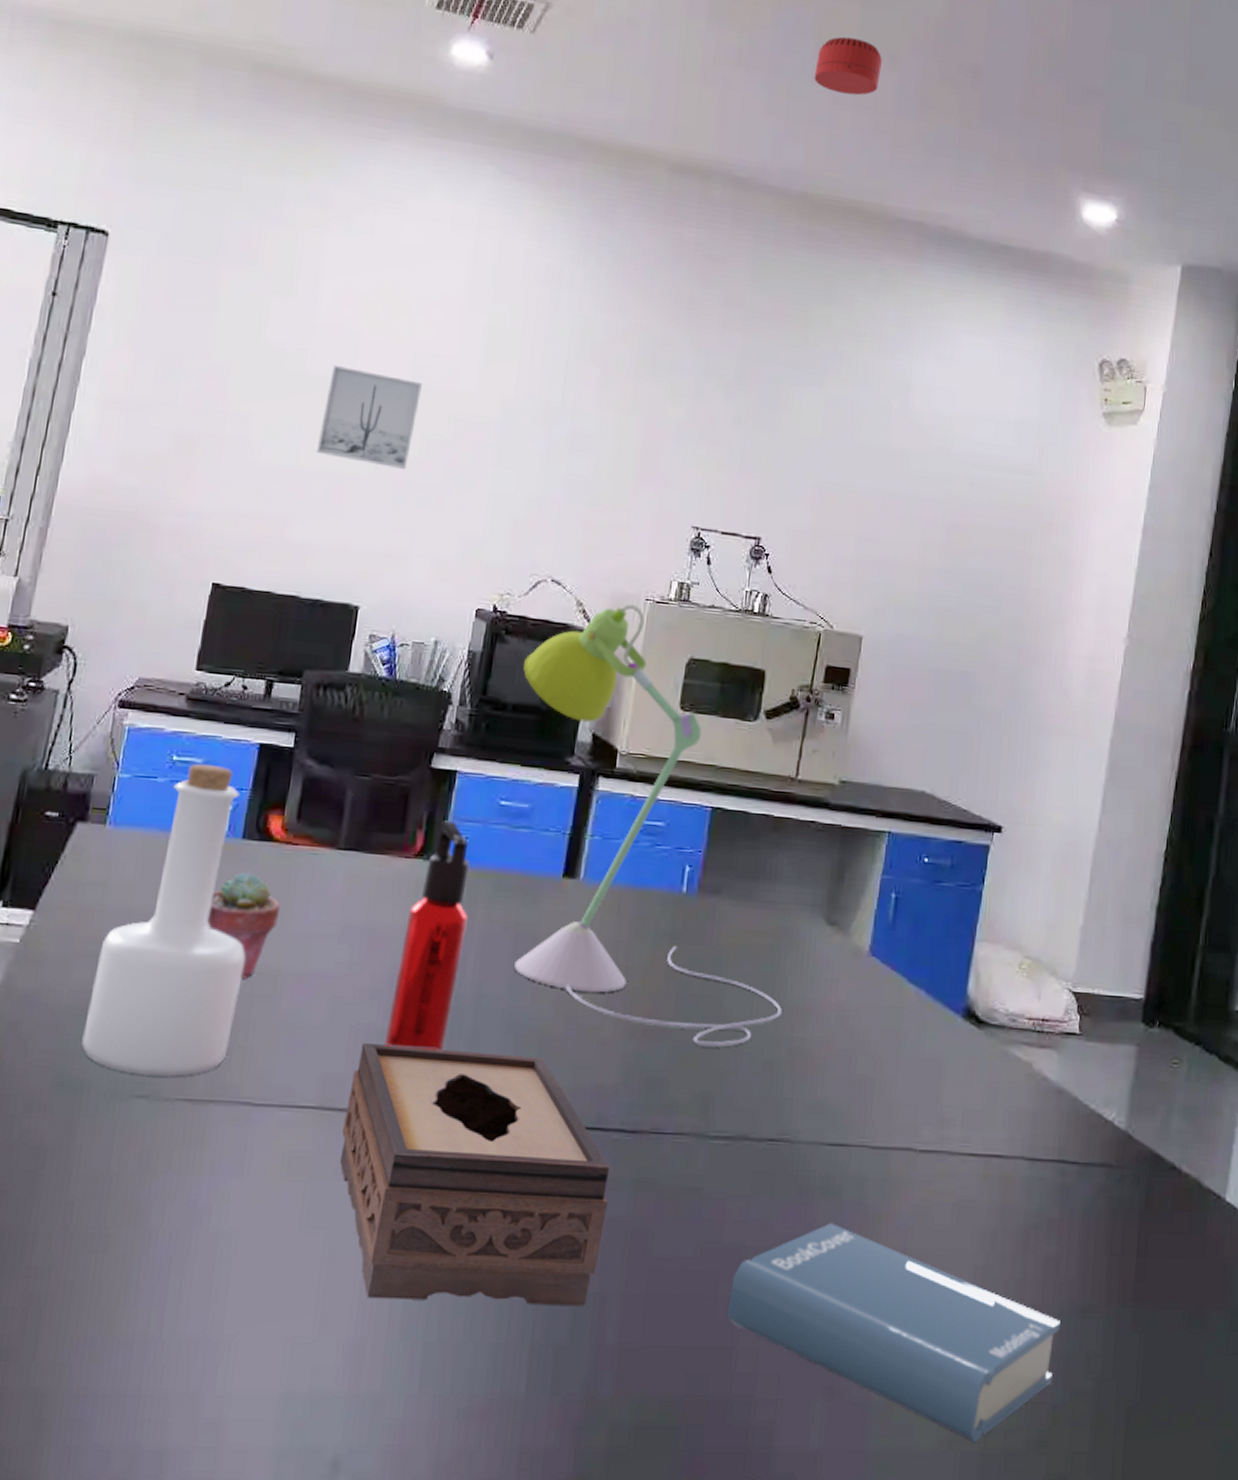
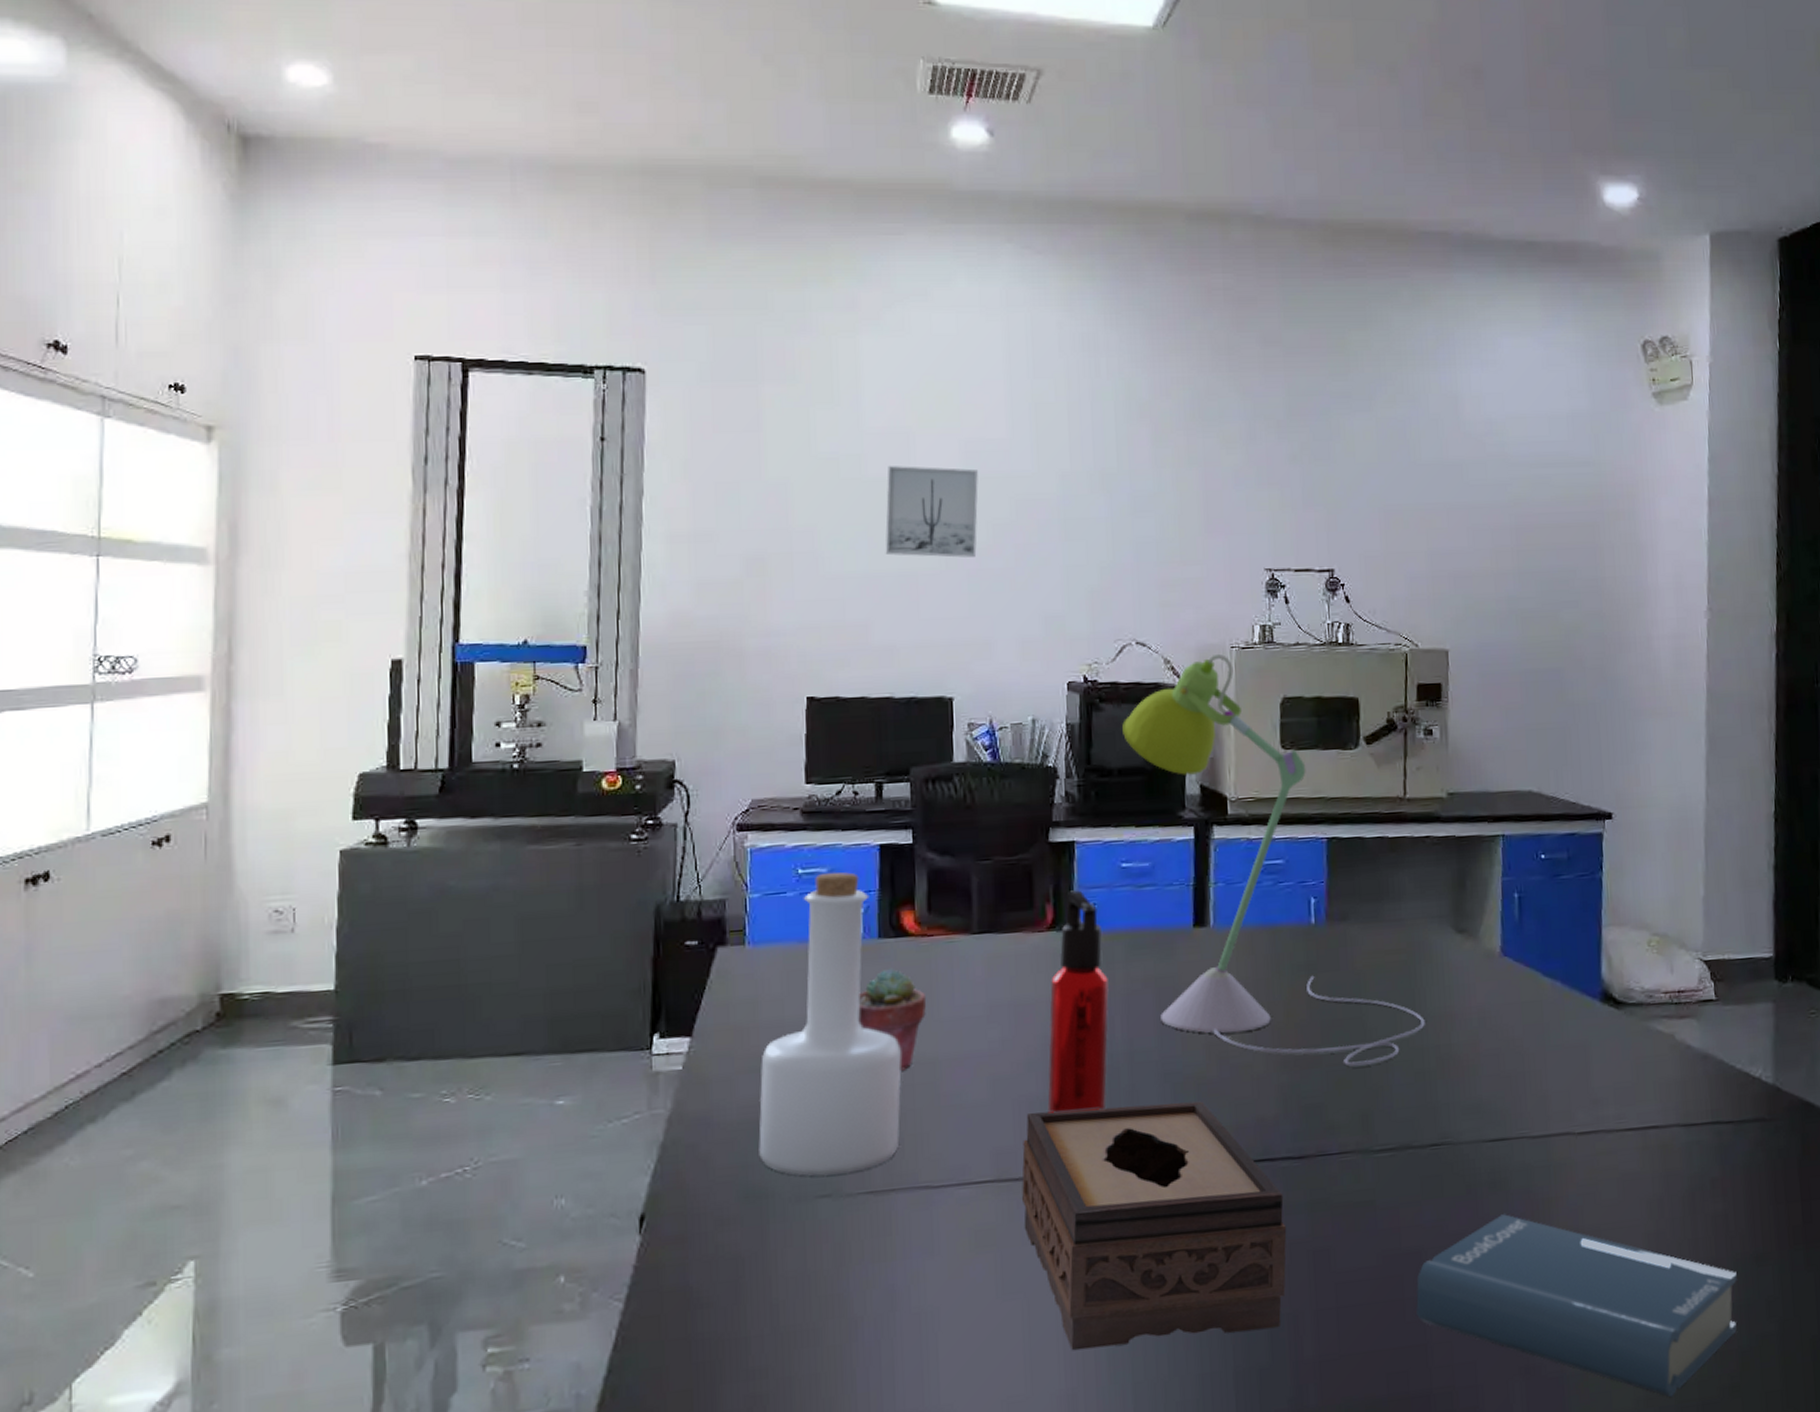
smoke detector: present [814,36,882,96] -> none [1315,57,1382,114]

